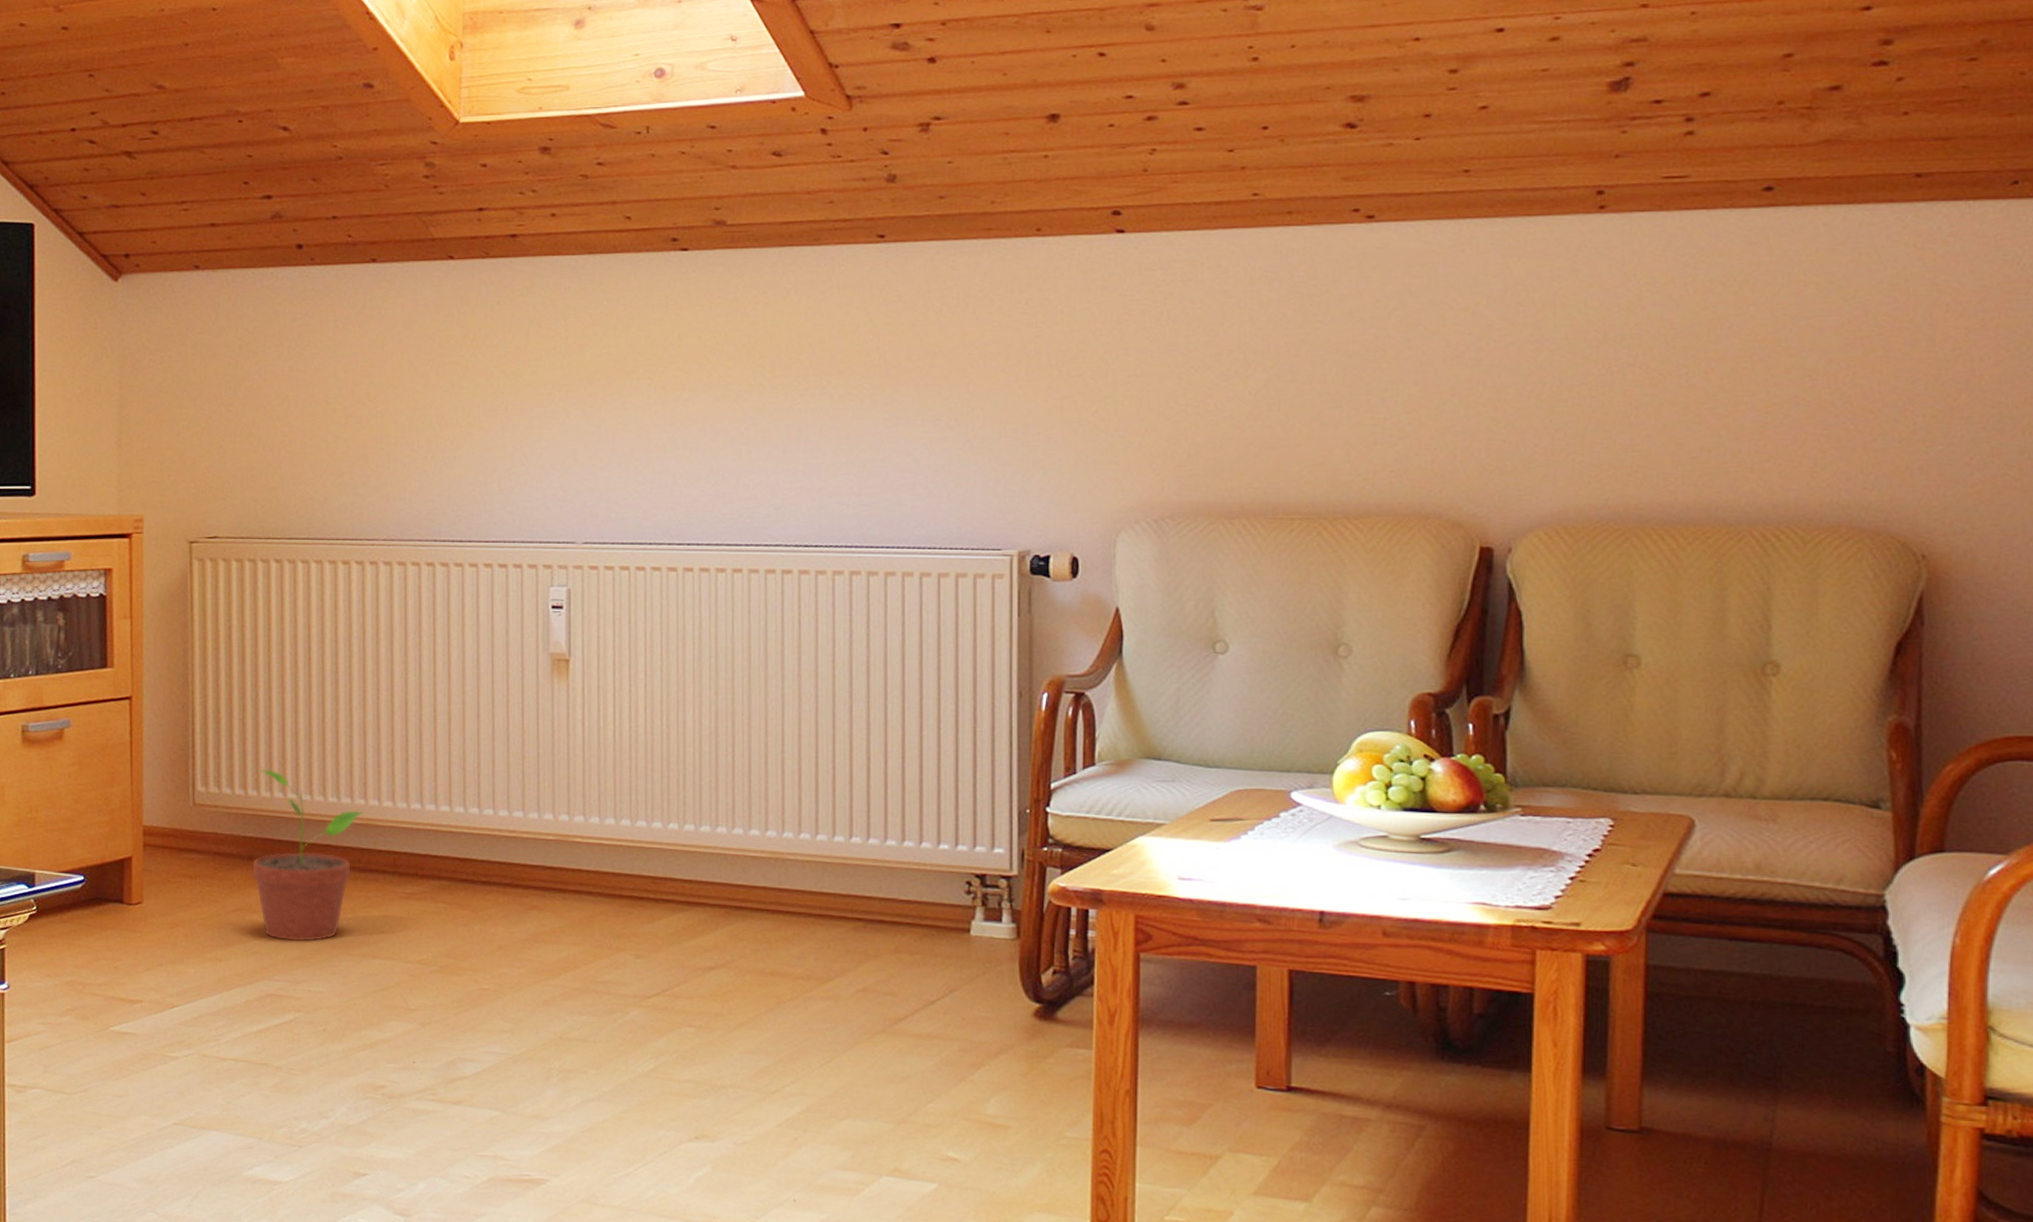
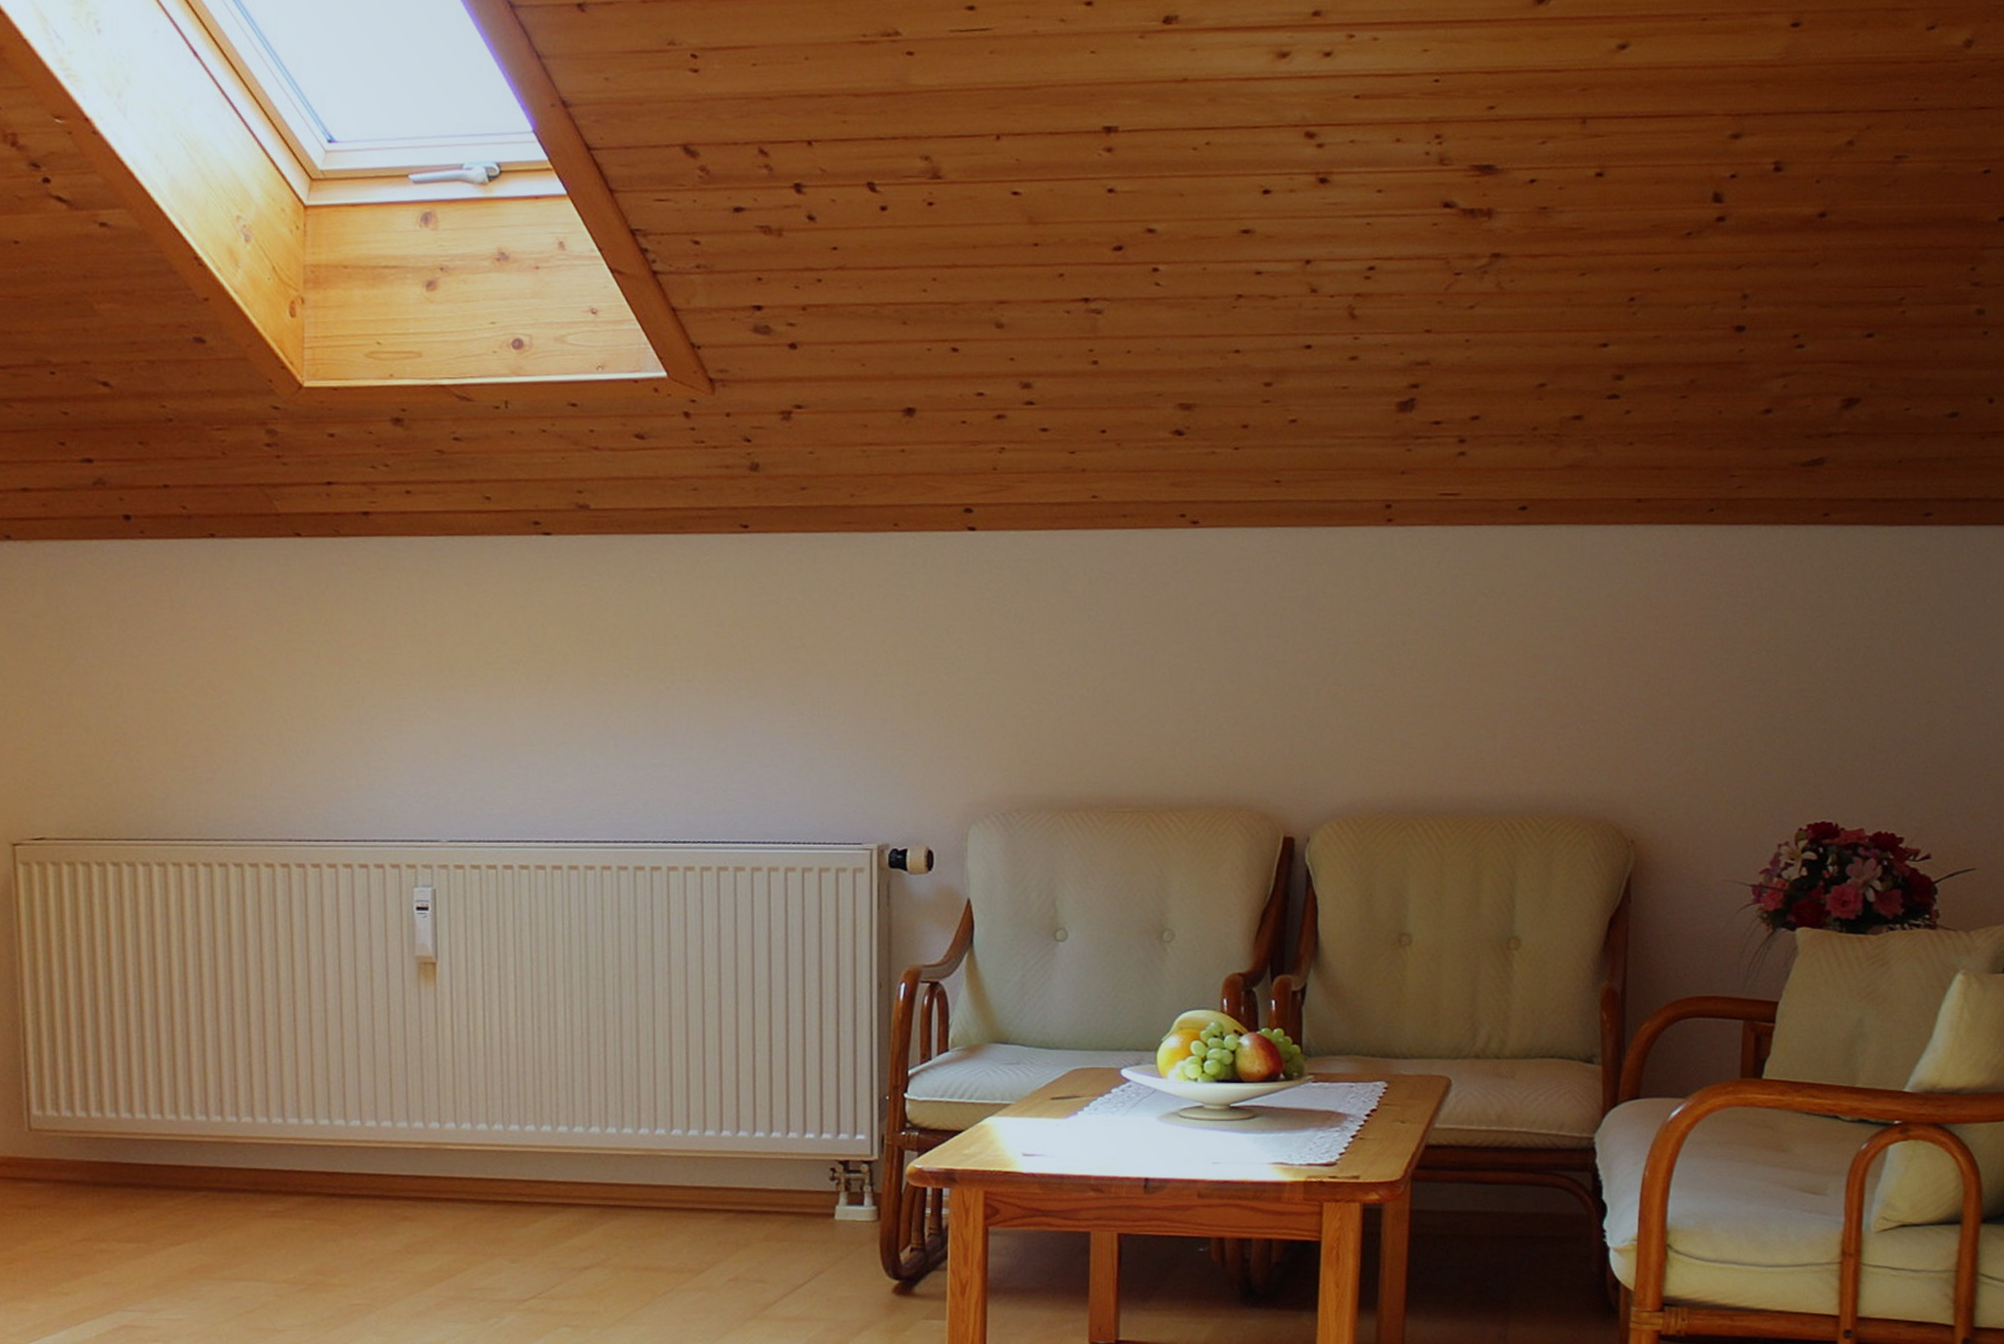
potted plant: present [253,769,364,942] -> none [100,1089,221,1269]

